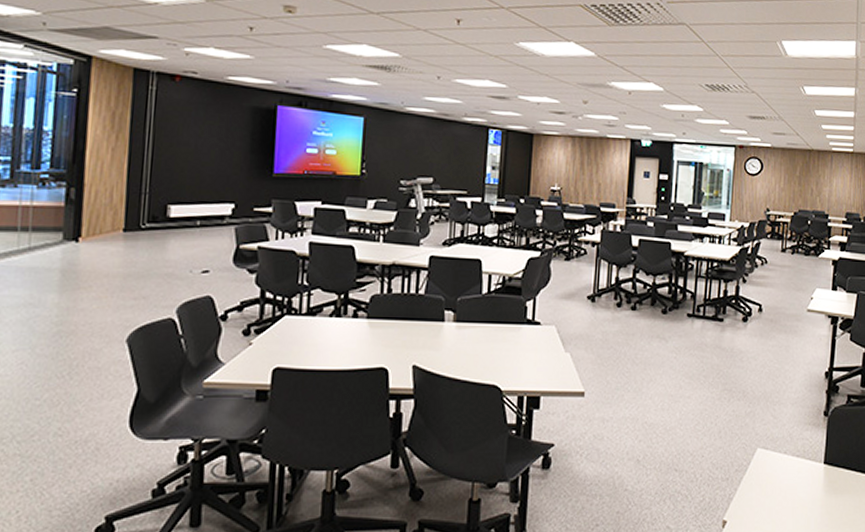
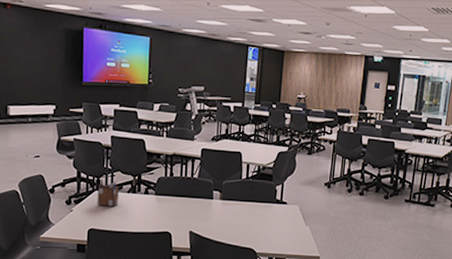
desk organizer: none [286,300,319,337] -> present [97,179,120,207]

